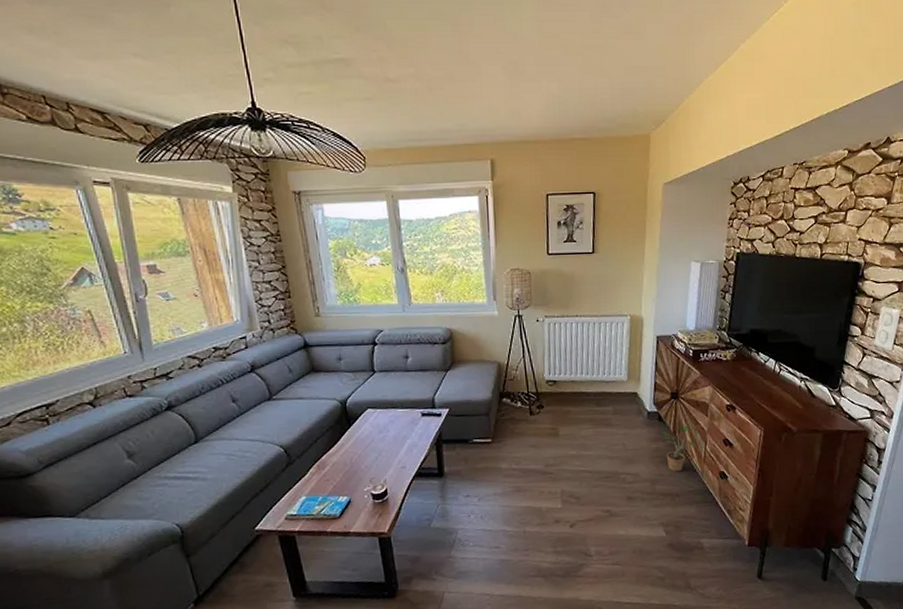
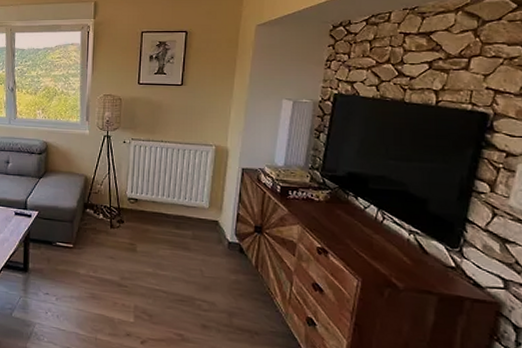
potted plant: present [661,421,698,472] -> none [242,258,282,309]

